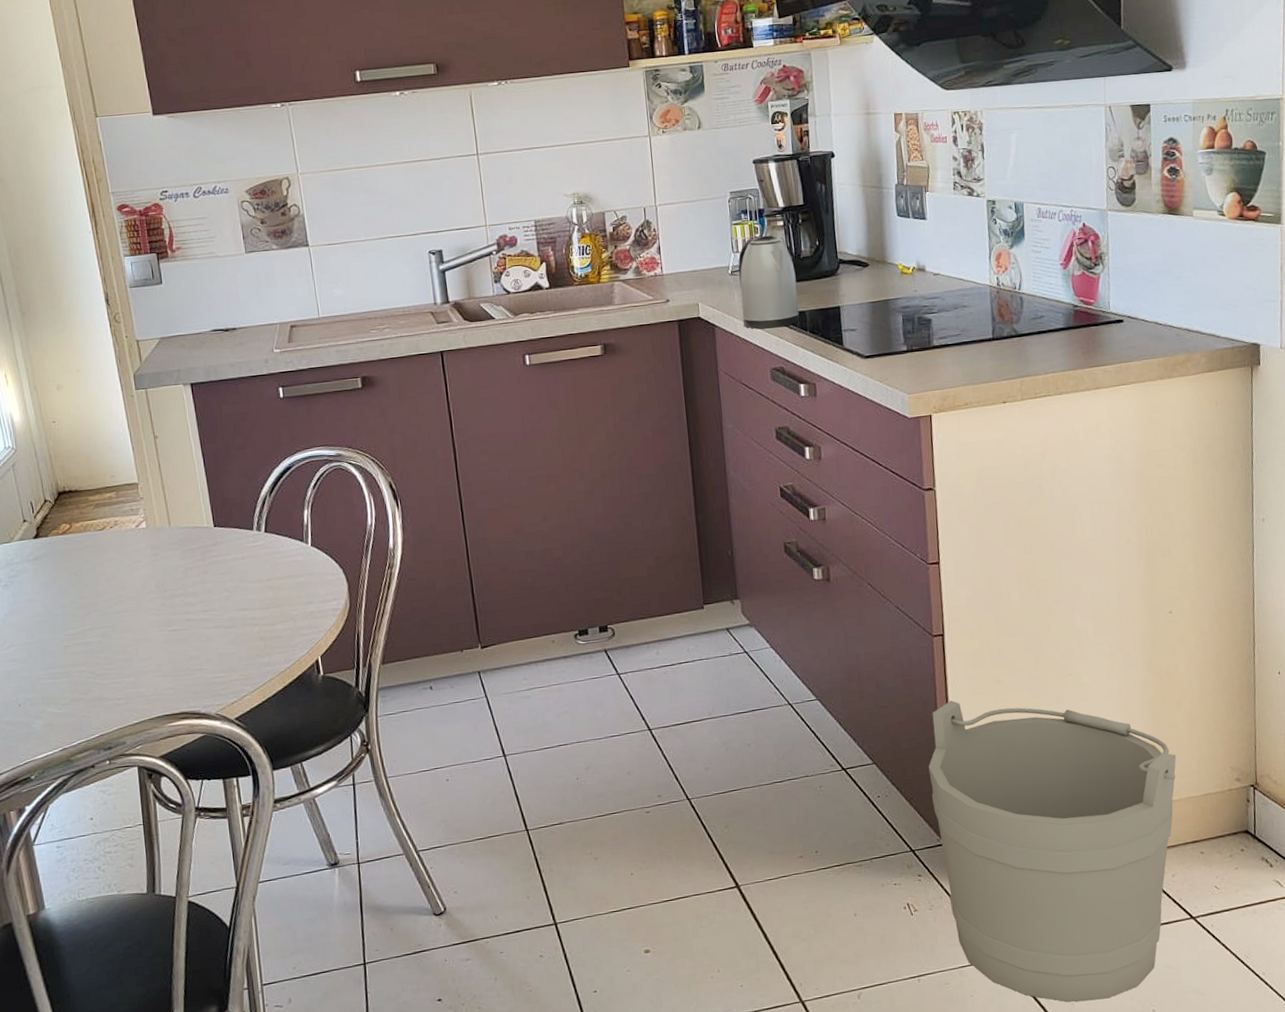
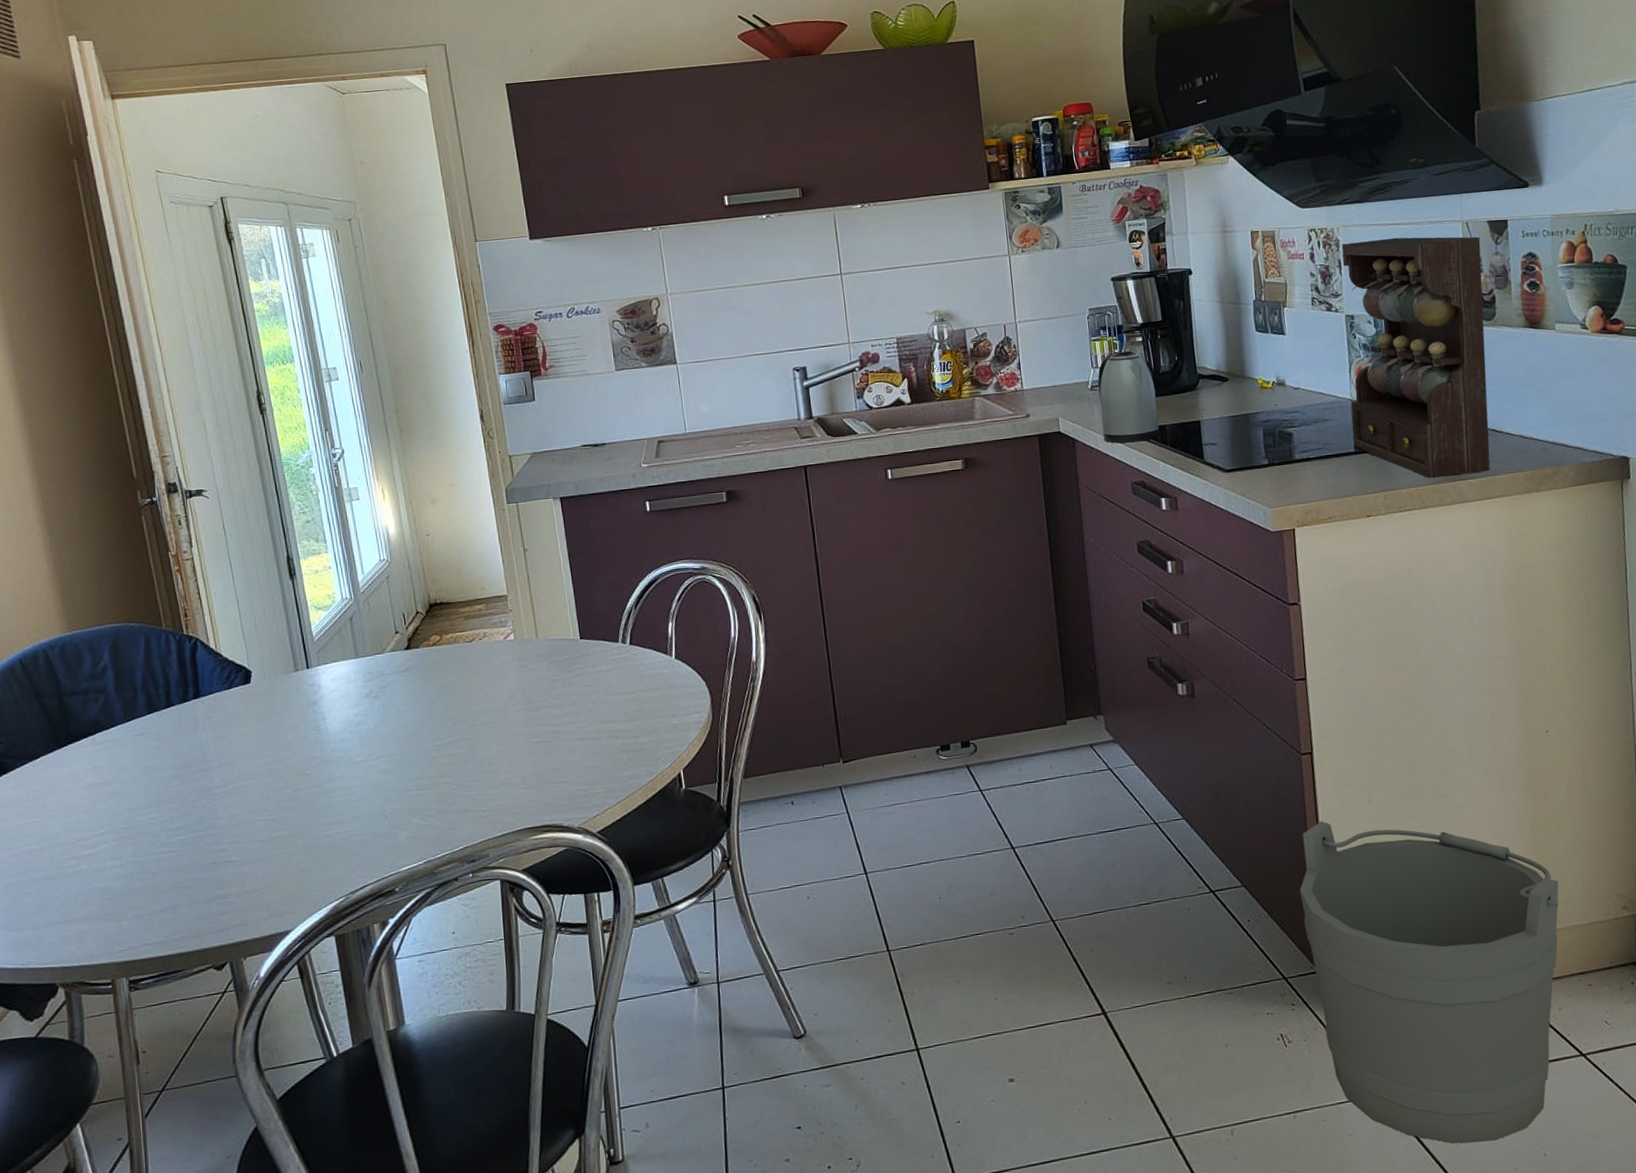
spice rack: none [985,121,1125,364] -> present [1341,236,1491,478]

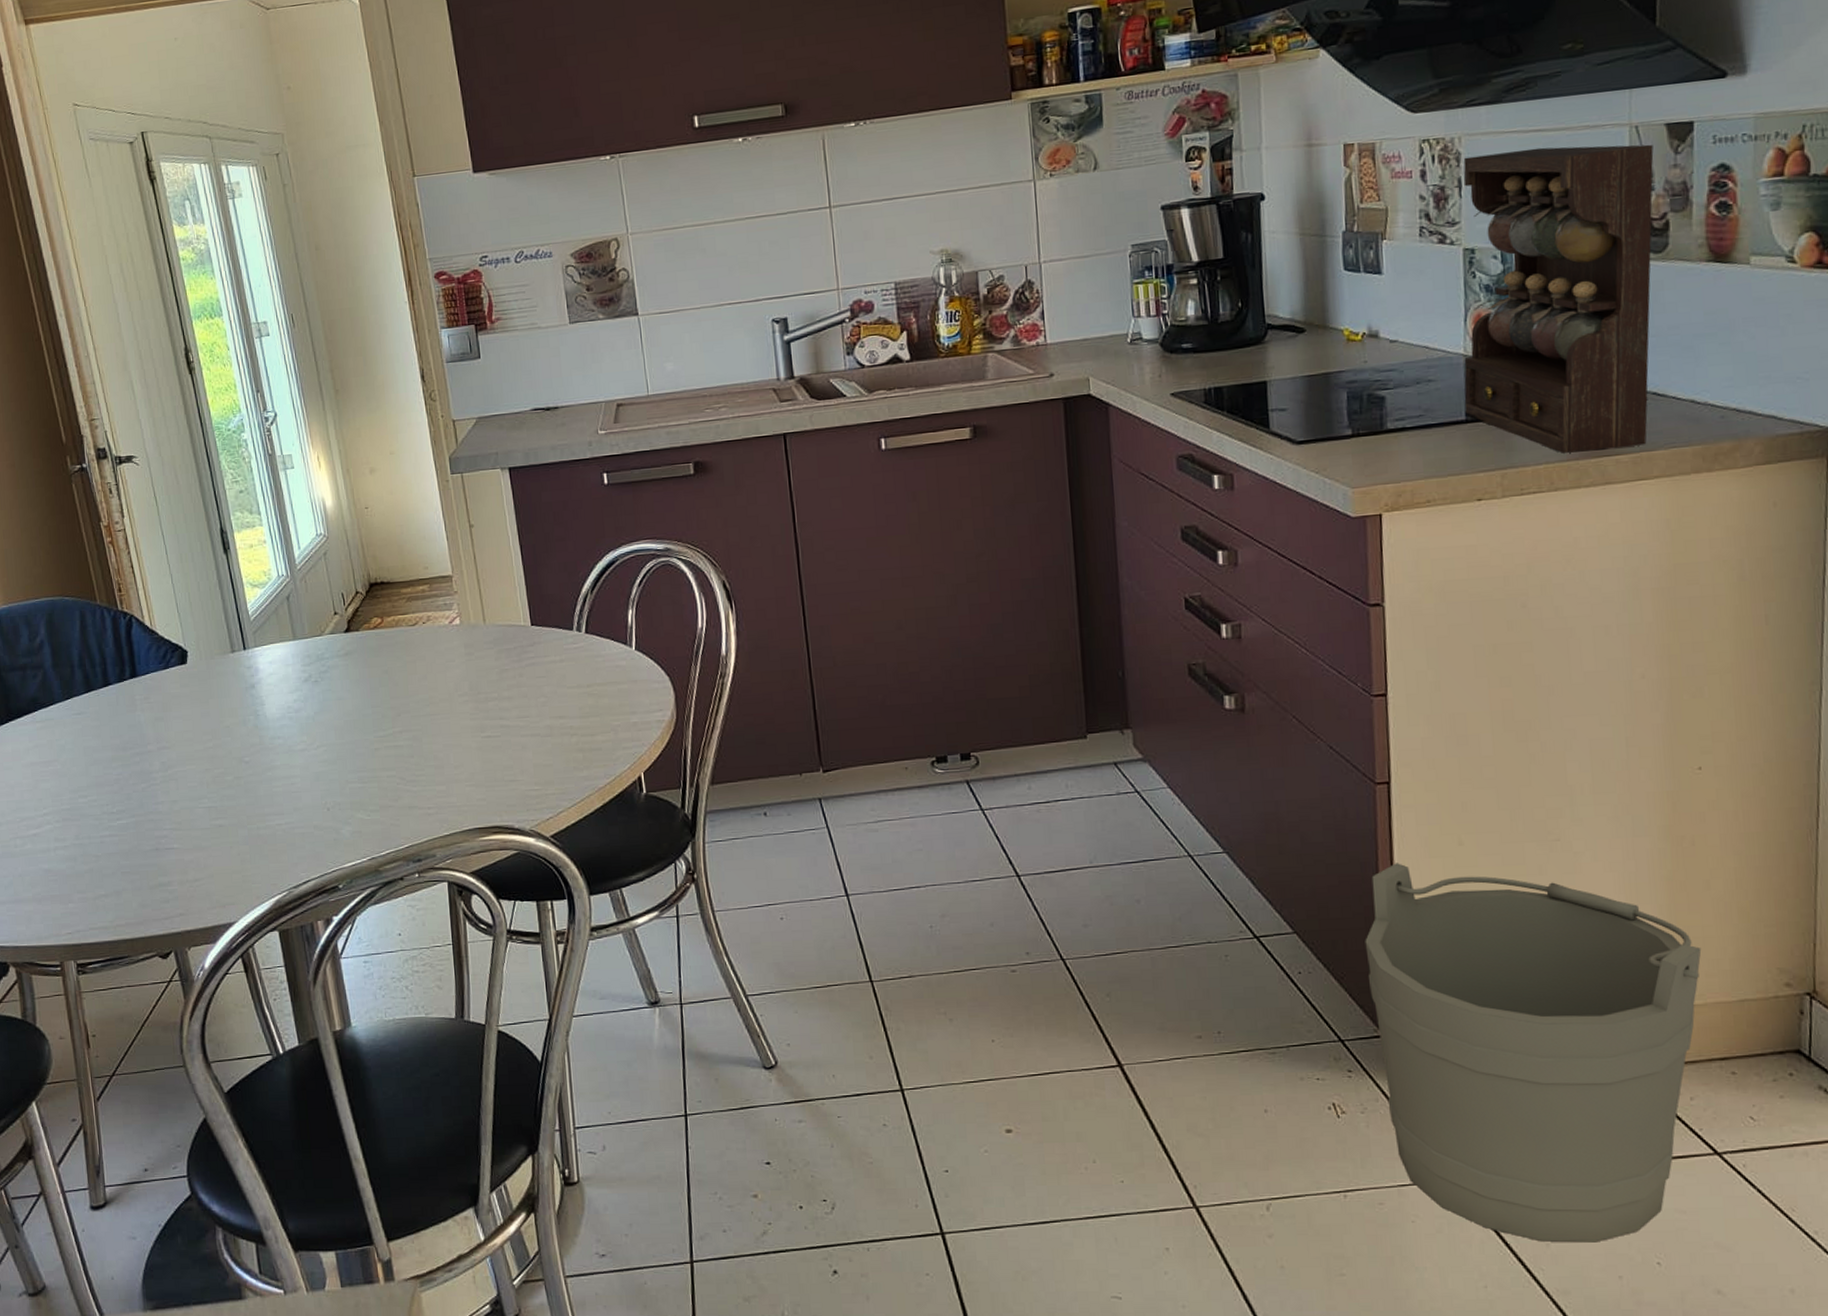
kettle: present [1097,350,1160,443] -> none [1139,295,1215,409]

